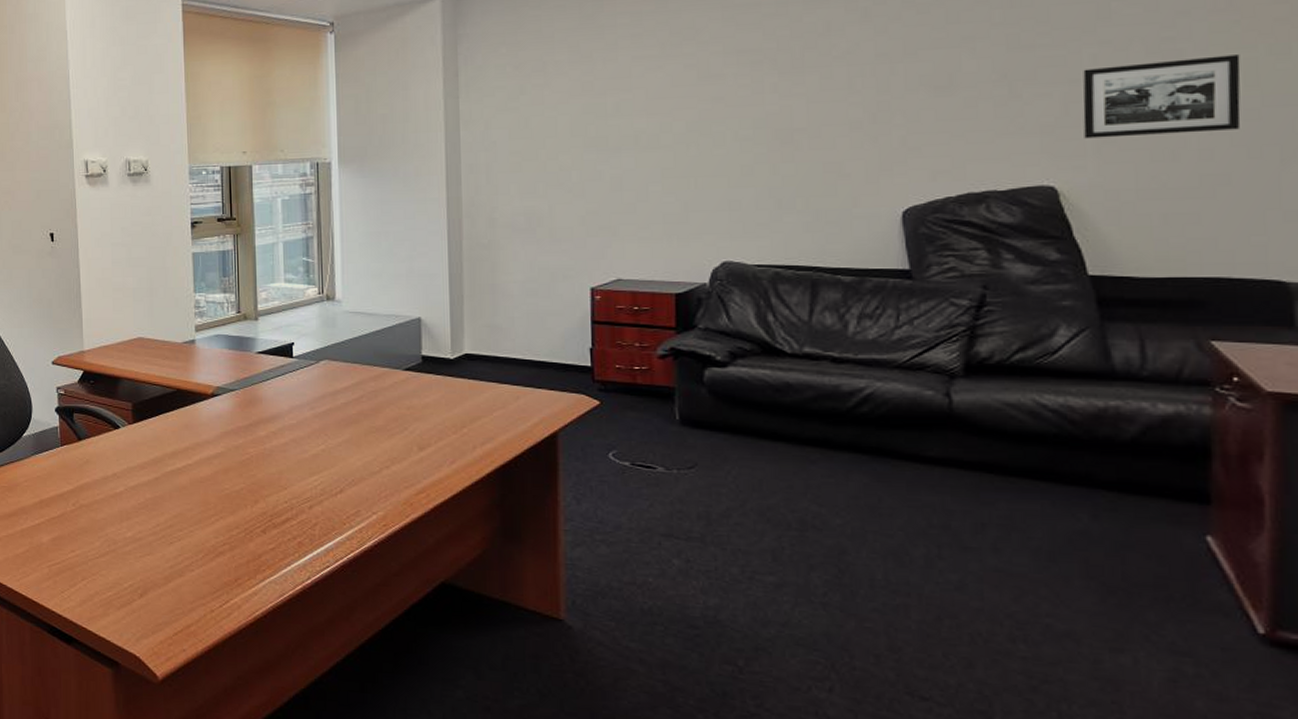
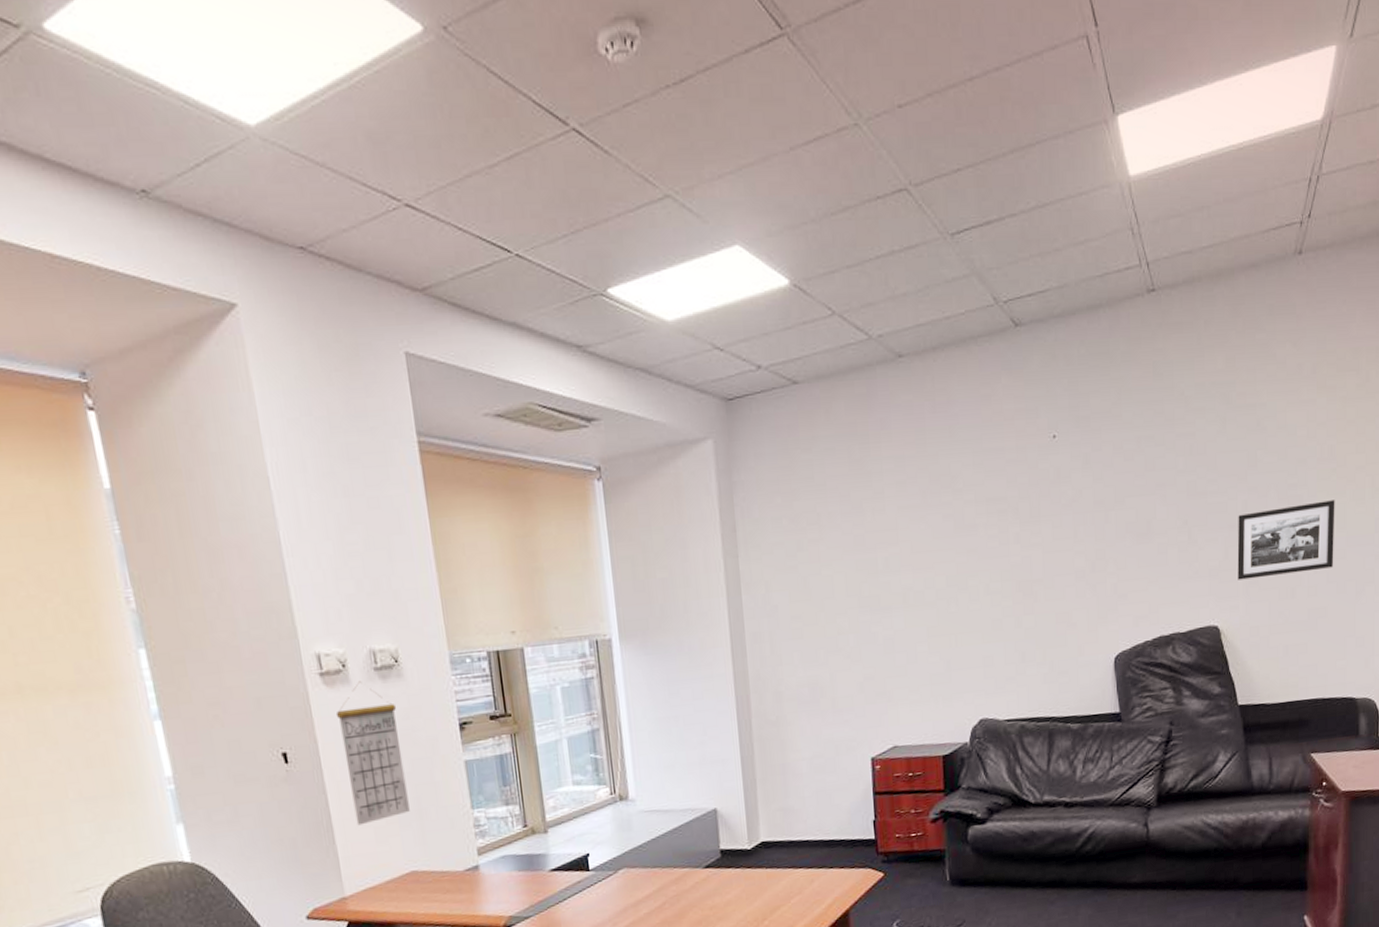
calendar: none [94,183,143,295] -> present [335,681,410,826]

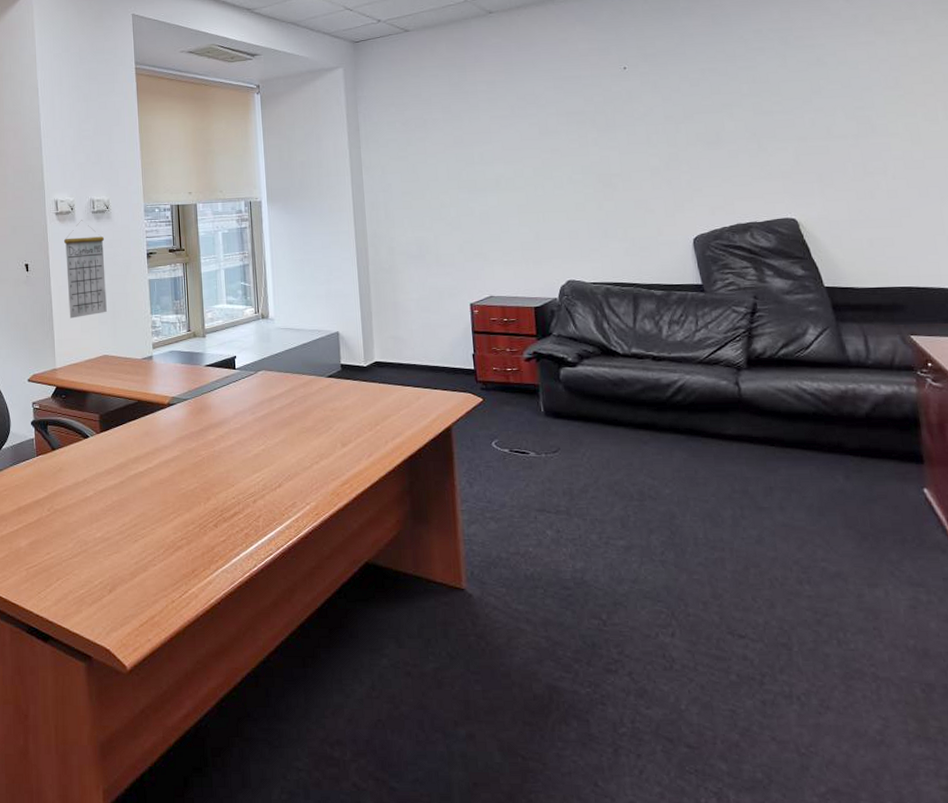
picture frame: present [1237,500,1335,580] -> none [806,120,912,182]

